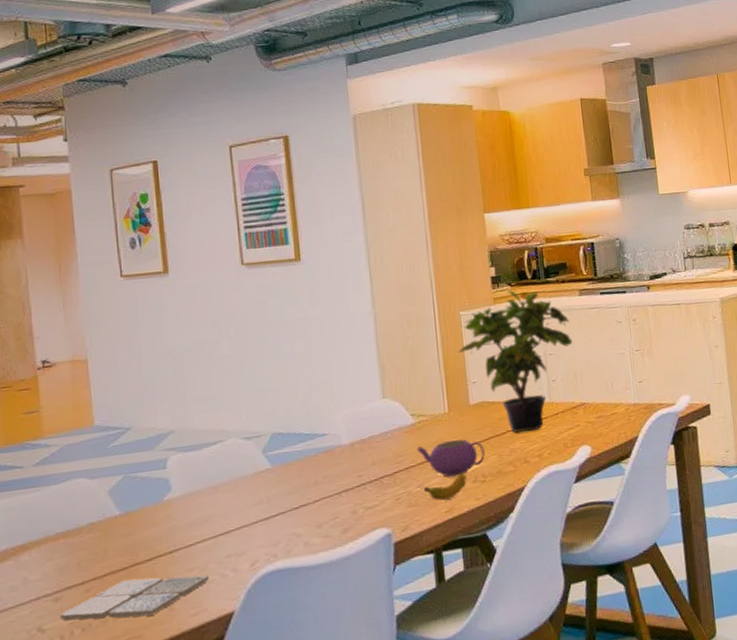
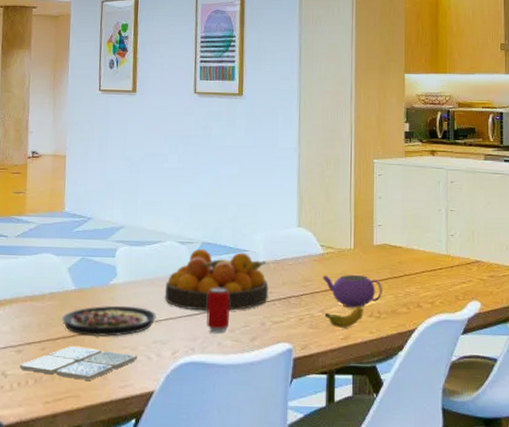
plate: none [108,520,226,566] -> present [62,305,156,337]
fruit bowl: none [233,437,358,513] -> present [164,248,269,311]
beverage can: none [286,480,315,533] -> present [207,287,230,333]
potted plant: present [458,290,573,433] -> none [368,146,474,279]

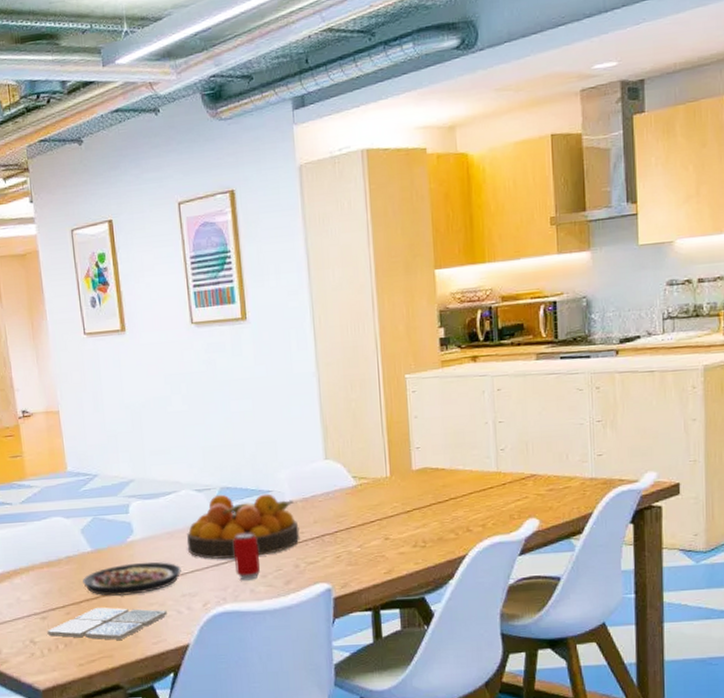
teapot: present [323,275,382,308] -> none [358,504,426,540]
banana: present [325,306,364,328] -> none [364,536,407,562]

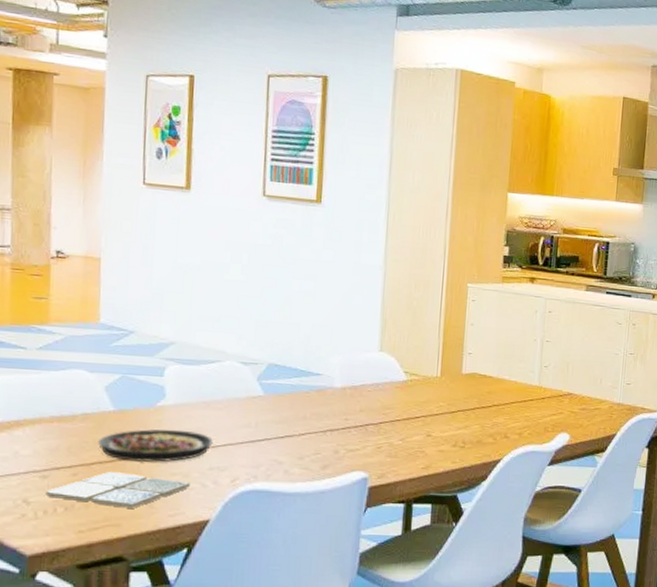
fruit bowl: present [186,493,300,560] -> none [223,370,344,437]
beverage can: present [233,533,260,581] -> none [272,412,299,461]

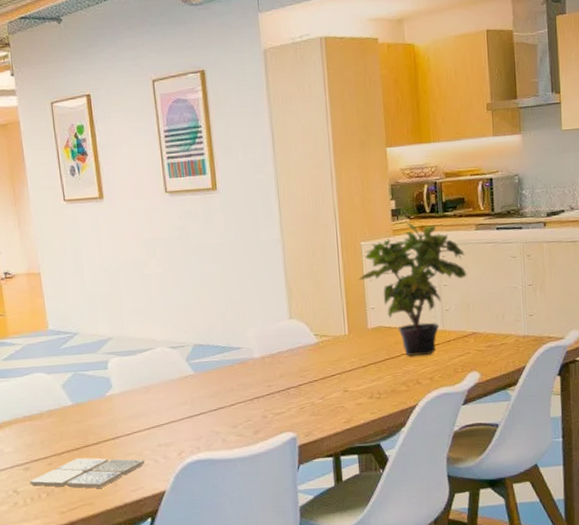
plate: present [98,429,213,462] -> none [64,414,158,447]
potted plant: none [459,272,572,410] -> present [358,223,467,356]

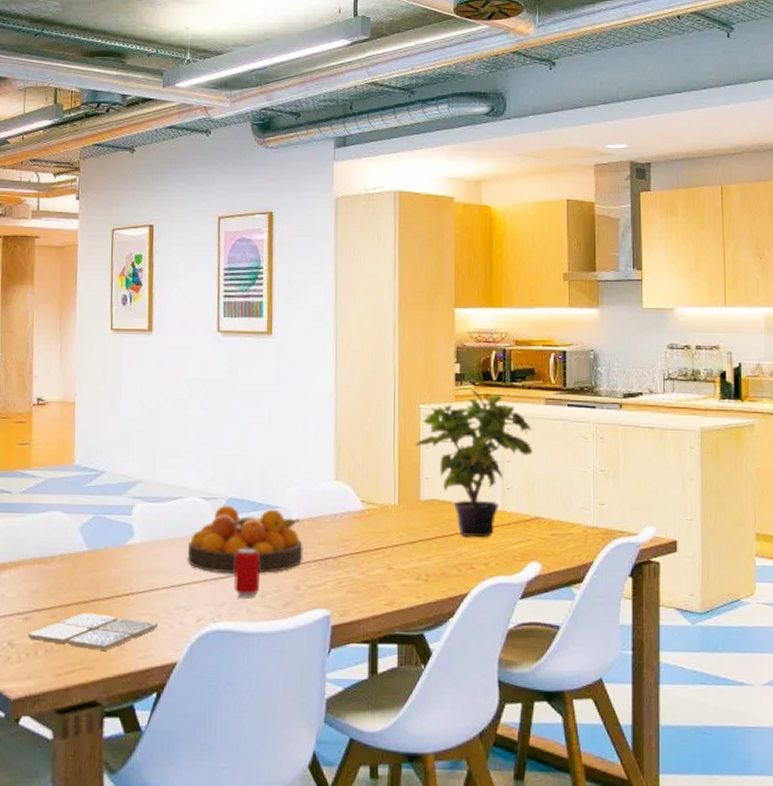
fruit bowl: none [162,350,267,412] -> present [187,505,303,574]
beverage can: none [206,387,231,431] -> present [234,548,260,598]

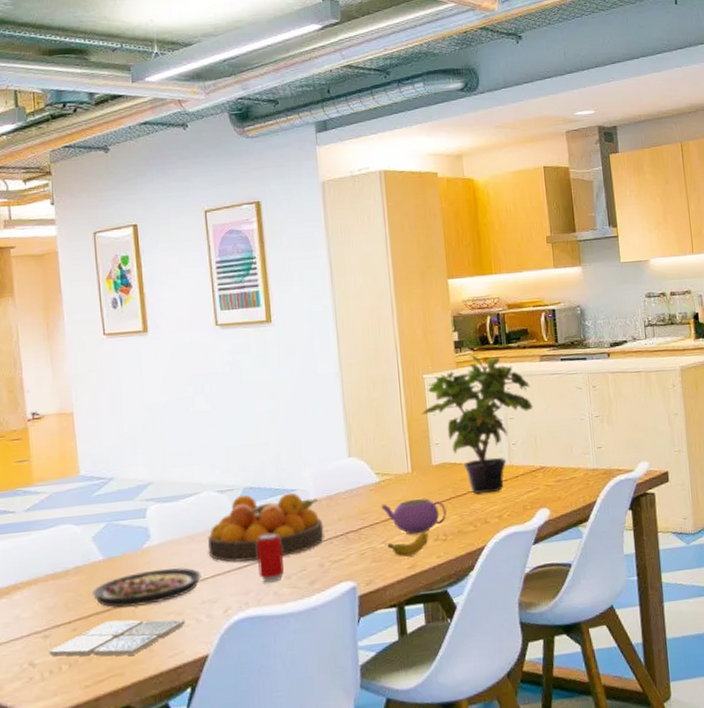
plate: none [74,568,178,602] -> present [92,568,201,608]
teapot: none [363,533,431,570] -> present [381,499,447,535]
banana: none [367,567,410,592] -> present [388,531,429,557]

